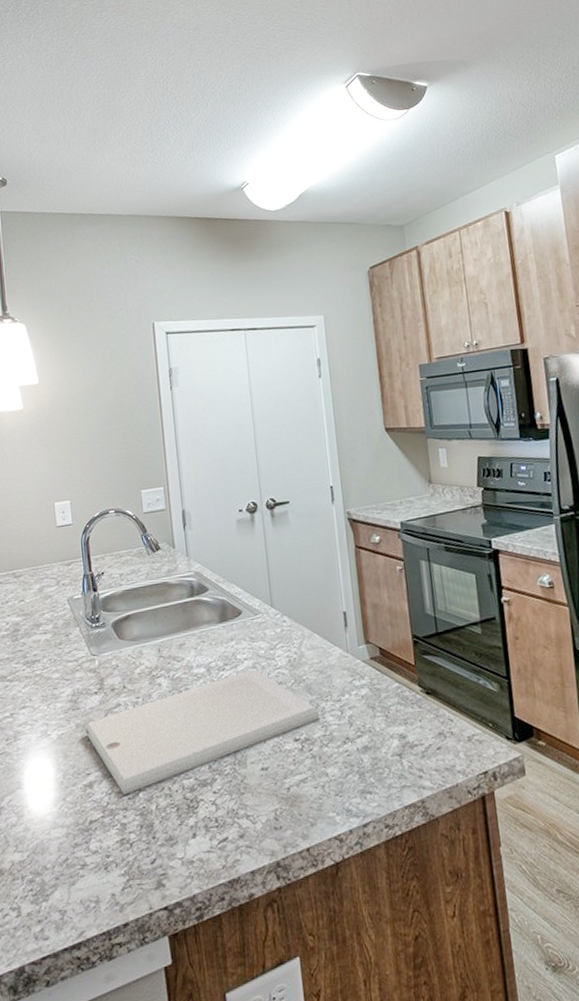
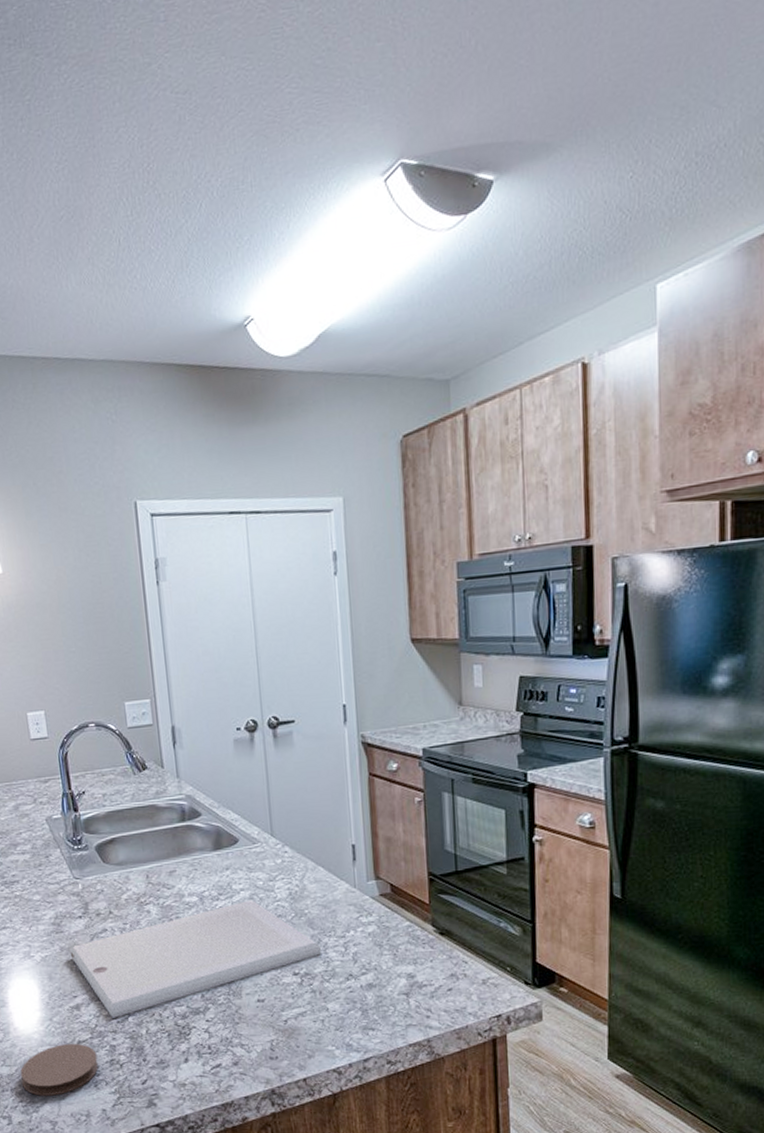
coaster: none [31,823,109,883] -> present [20,1043,98,1096]

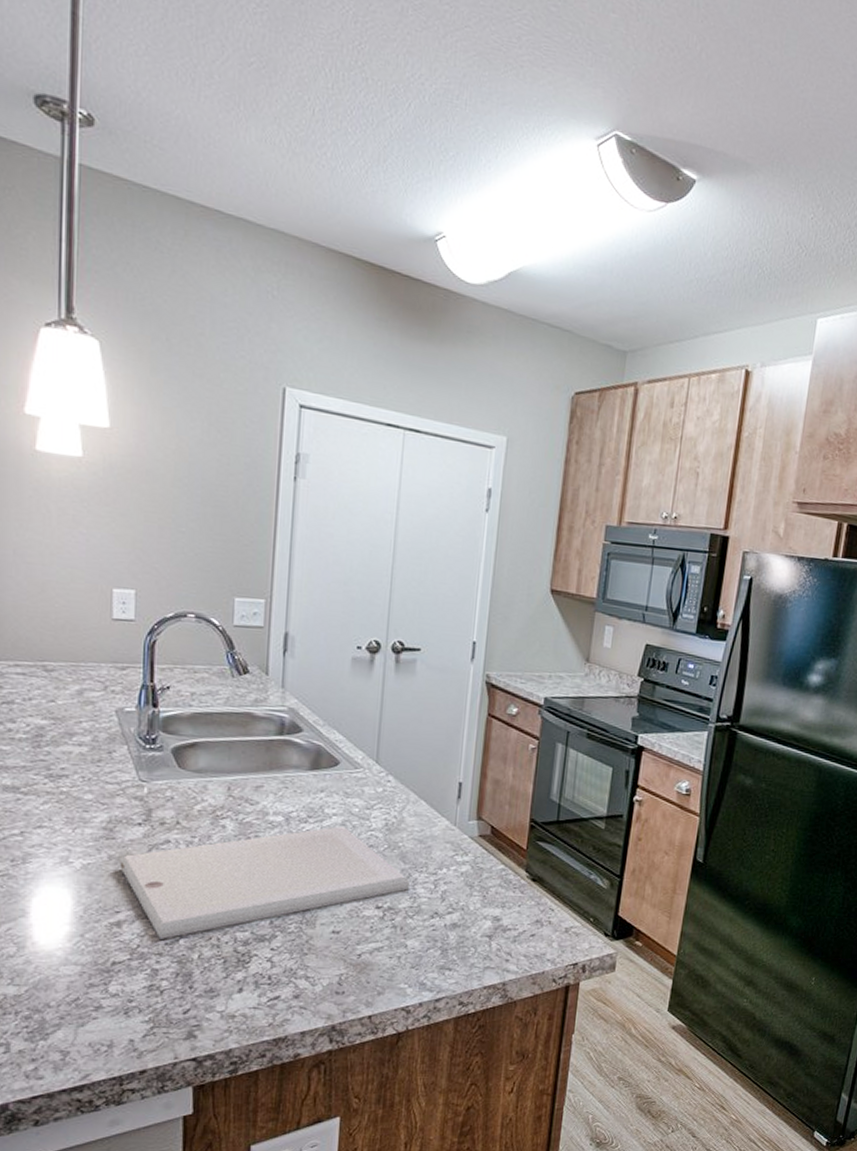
coaster: present [20,1043,98,1096] -> none [30,963,133,1022]

